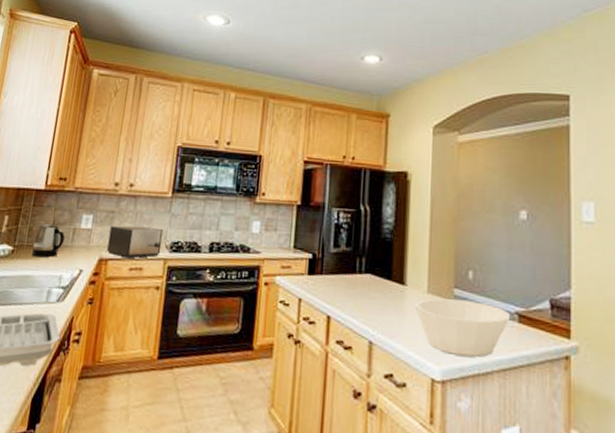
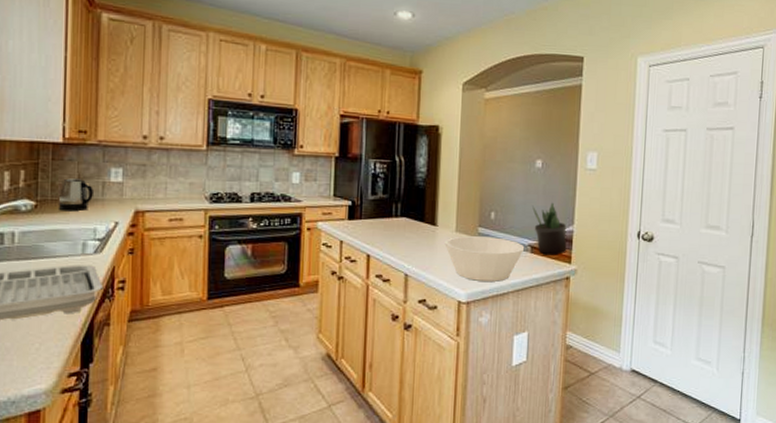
toaster: present [107,225,164,259] -> none [143,178,201,210]
planter: none [518,261,564,327] -> present [532,202,567,255]

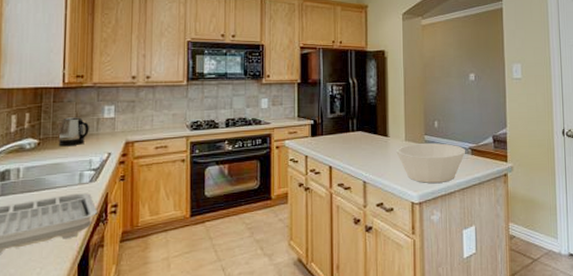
planter: present [532,202,567,255] -> none [470,109,503,156]

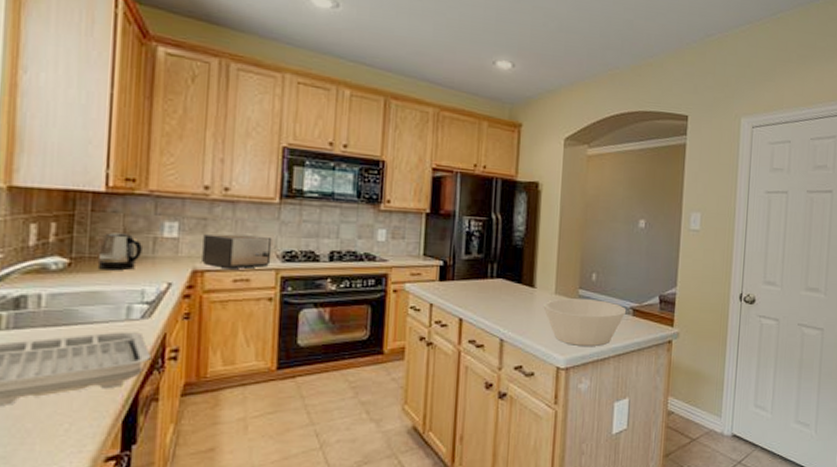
toaster: none [132,111,183,139] -> present [202,234,272,269]

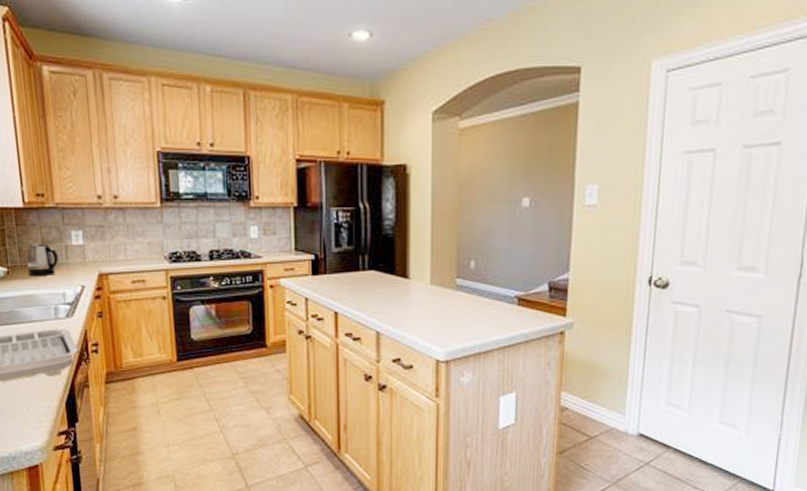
toaster: present [202,234,272,269] -> none [103,239,161,272]
bowl: present [543,298,627,346] -> none [419,289,511,338]

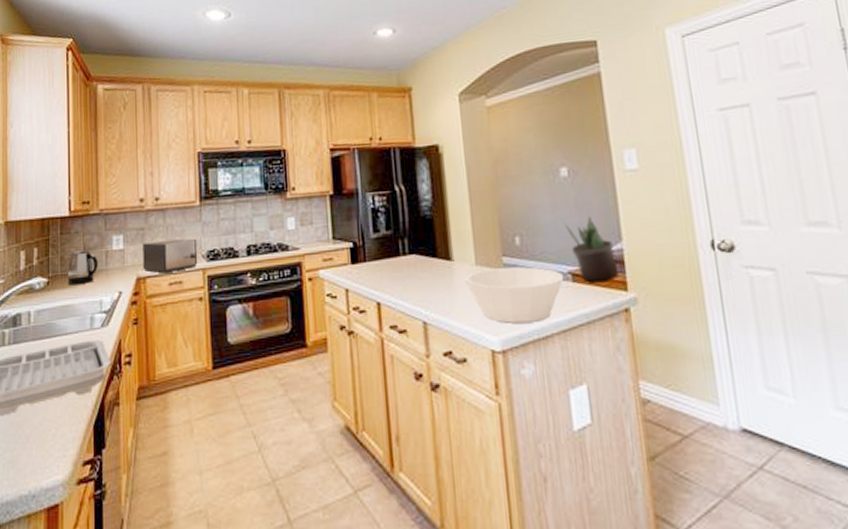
toaster: none [103,239,161,272] -> present [143,238,198,274]
bowl: none [419,289,511,338] -> present [464,267,564,323]
planter: none [519,246,561,308] -> present [565,216,619,283]

